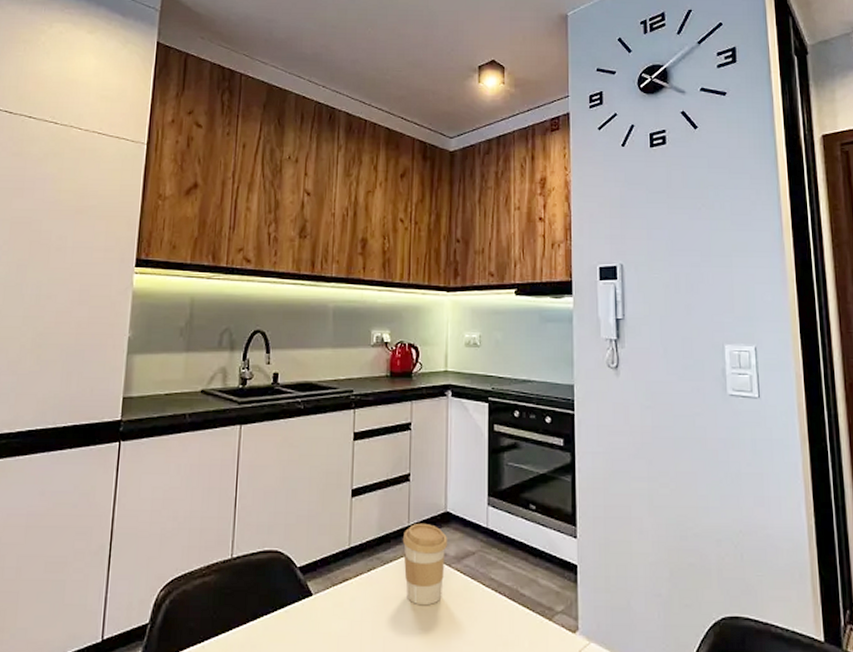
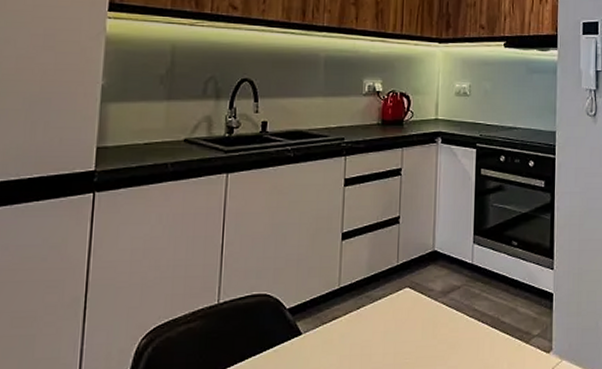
coffee cup: present [402,524,448,606] -> none [391,263,435,338]

